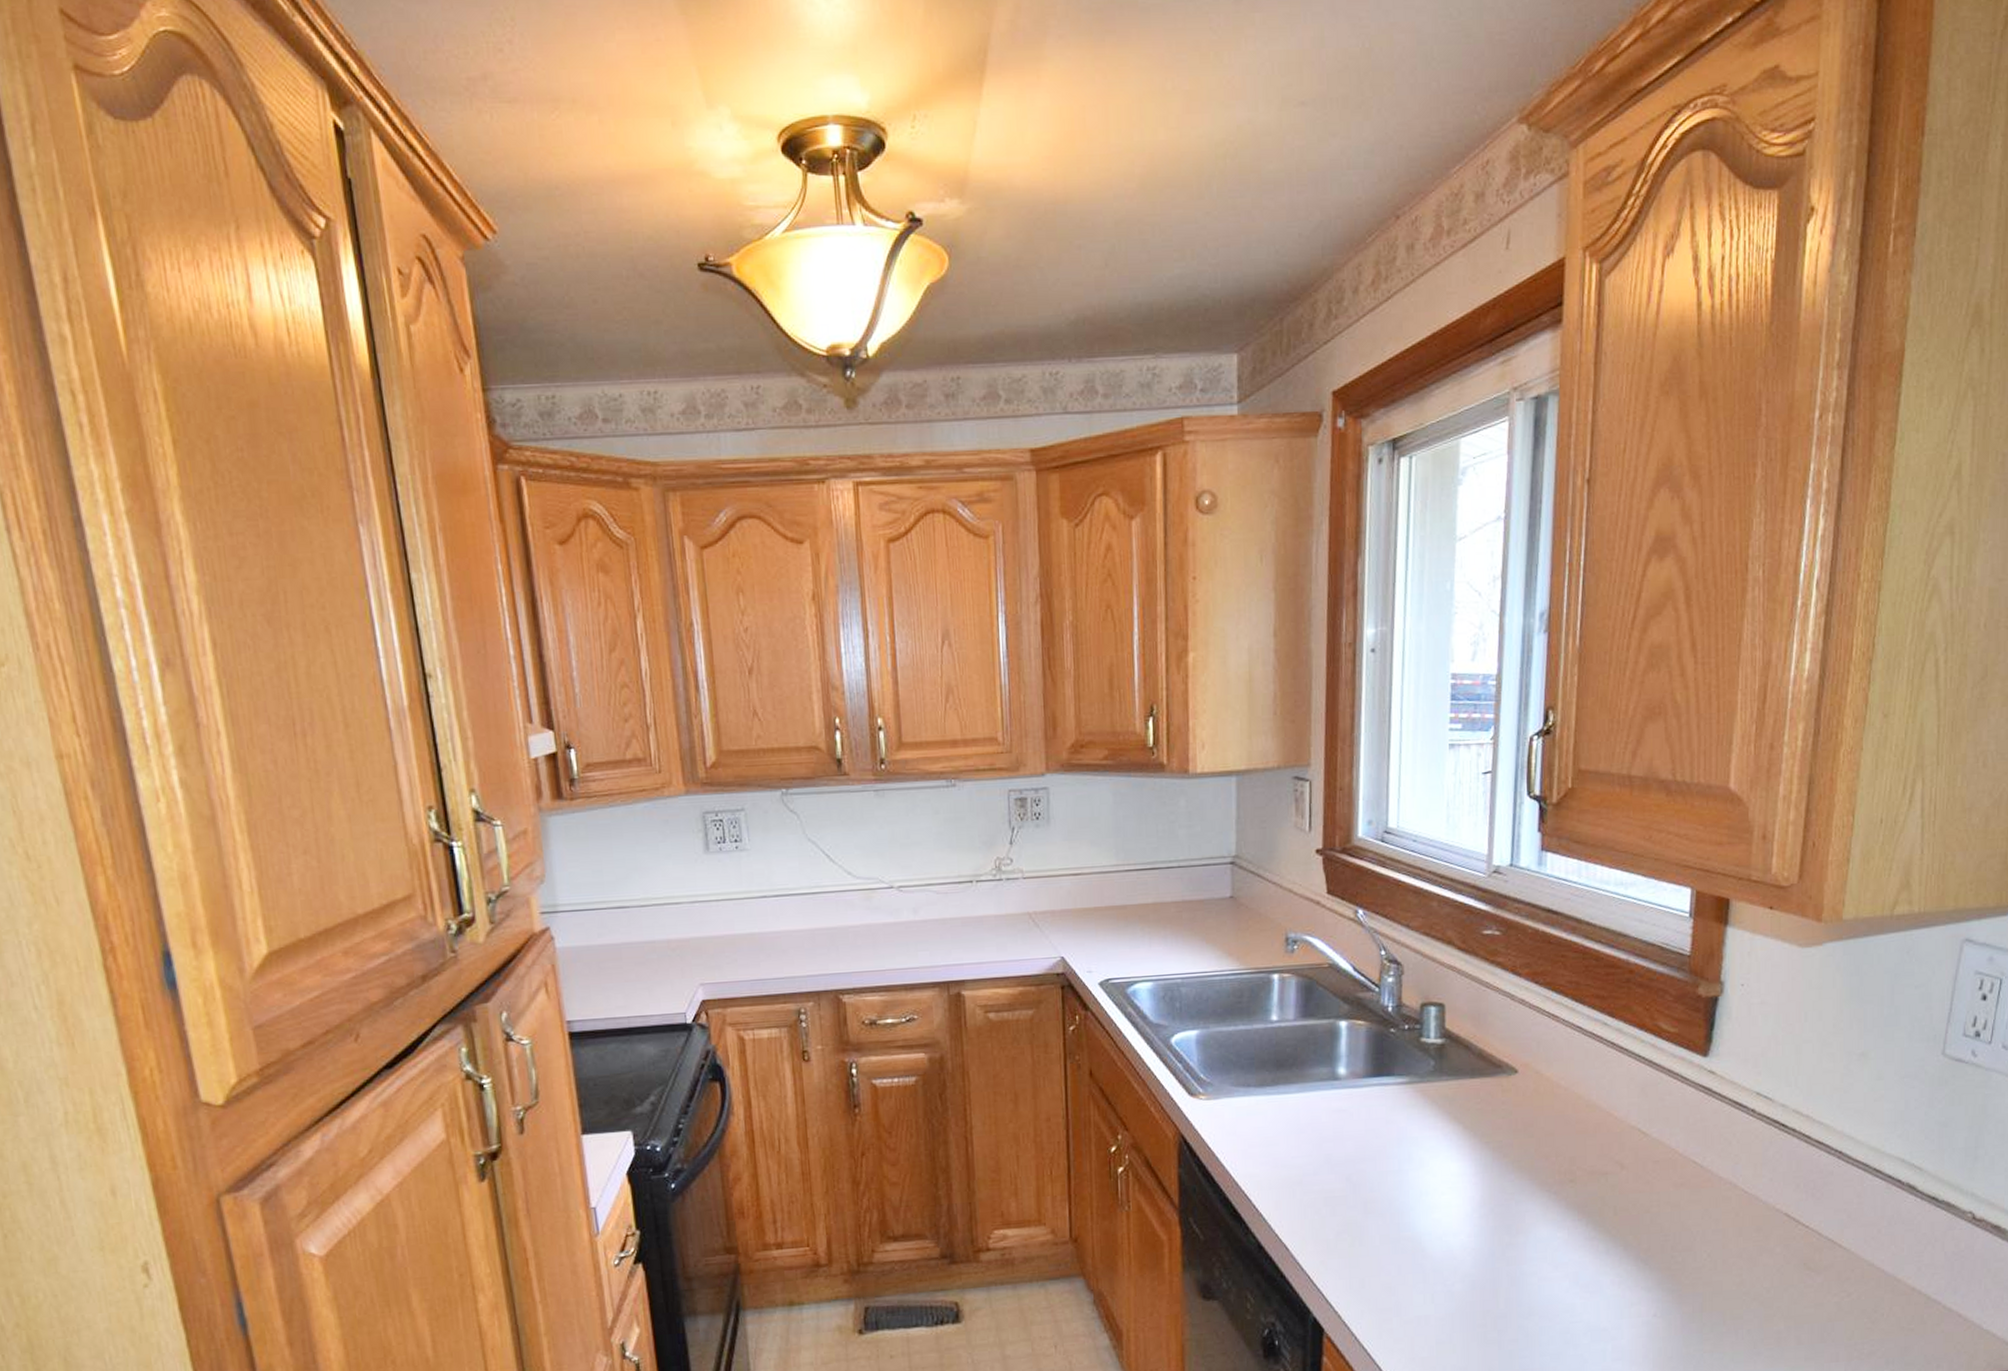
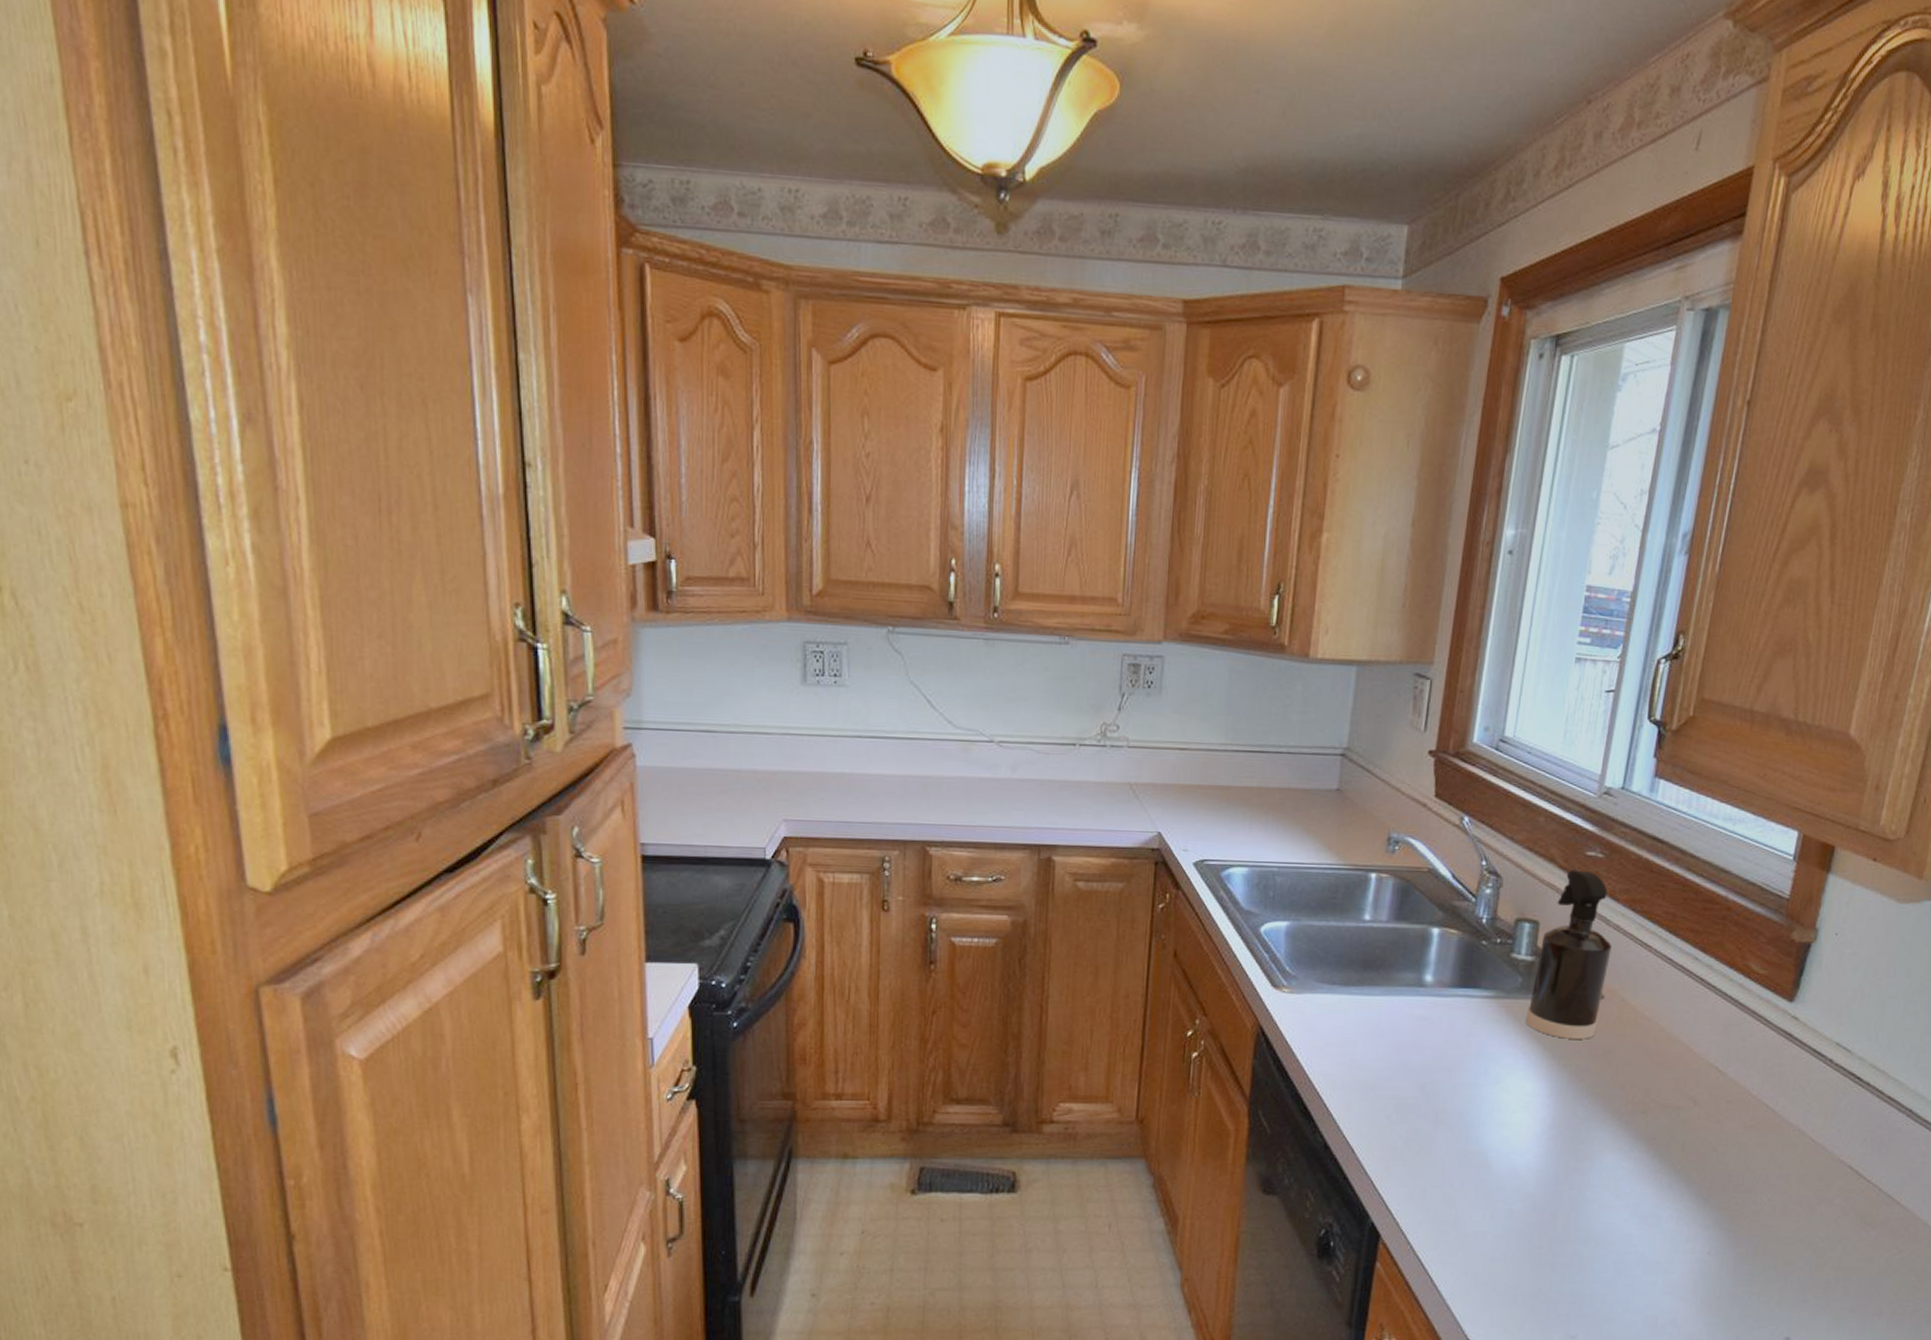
spray bottle: none [1442,949,1520,1117] -> present [1525,870,1612,1039]

